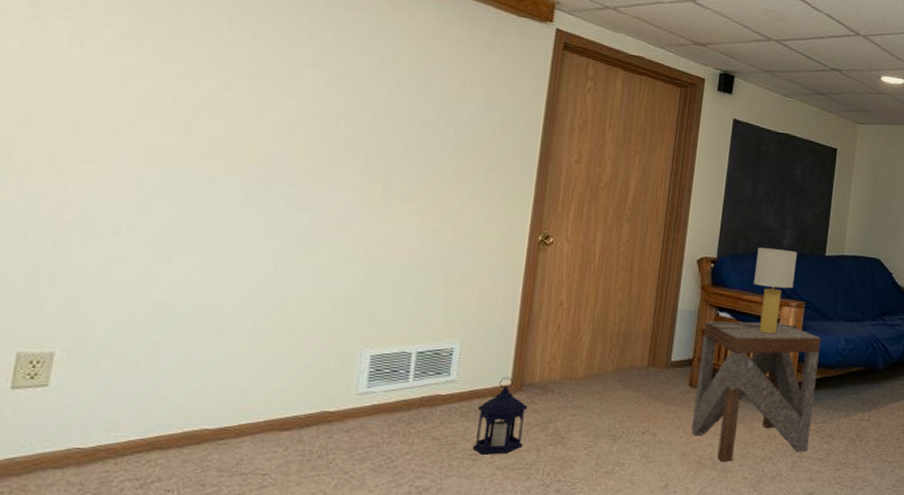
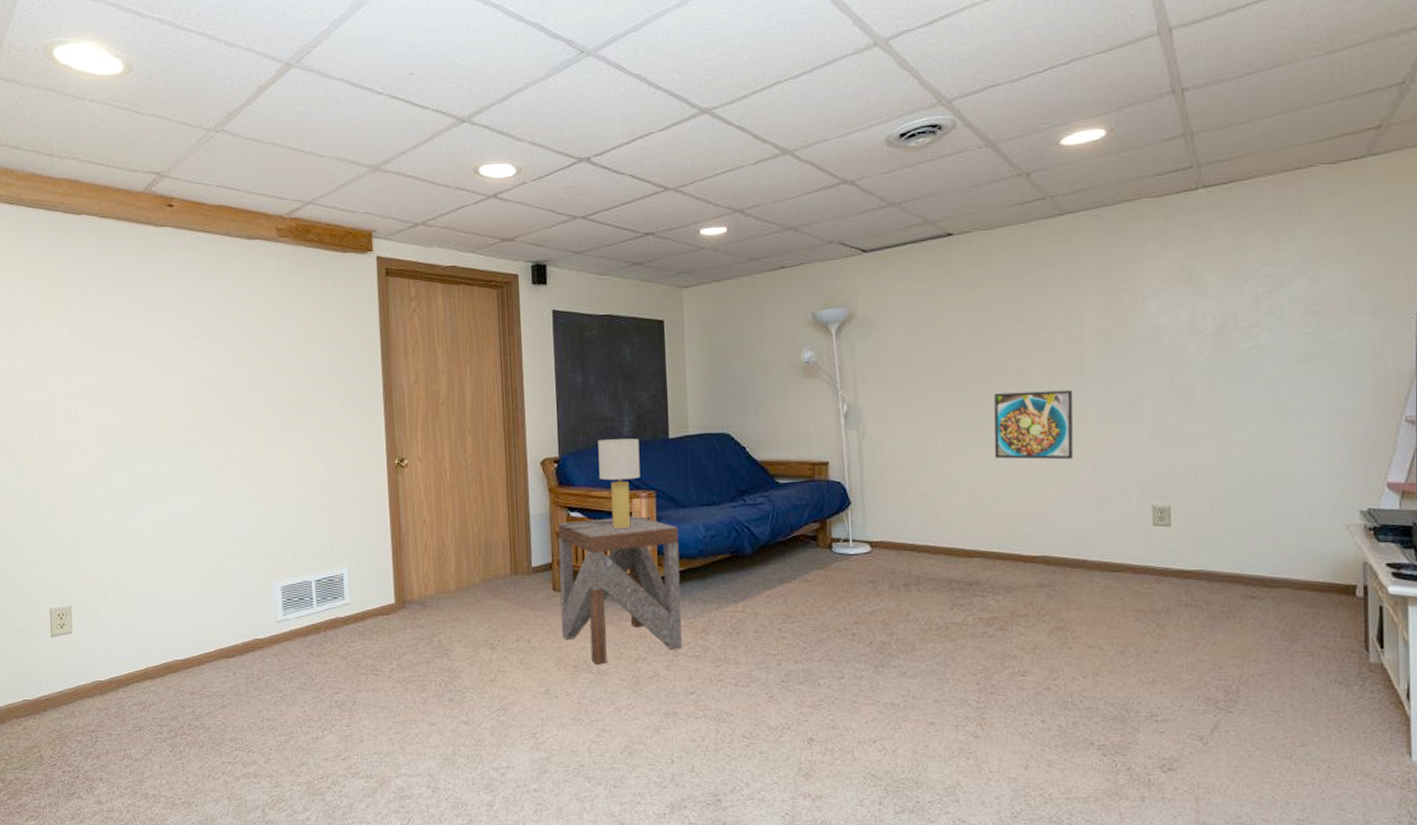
lantern: present [472,377,528,455] -> none [371,596,415,670]

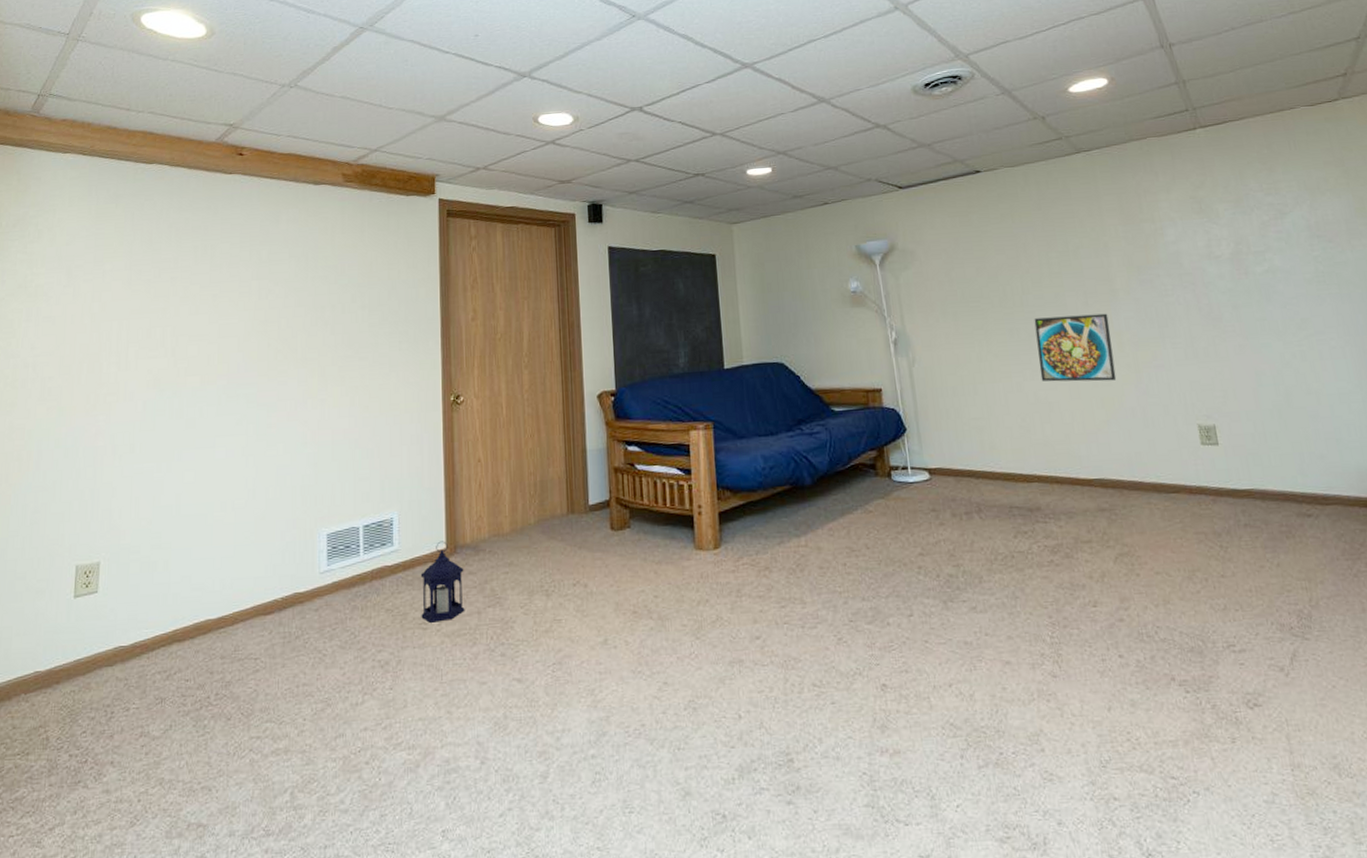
lantern: none [371,596,415,670] -> present [420,541,465,623]
side table: present [557,515,682,664] -> none [614,448,745,609]
table lamp: present [561,438,652,530] -> none [618,369,710,465]

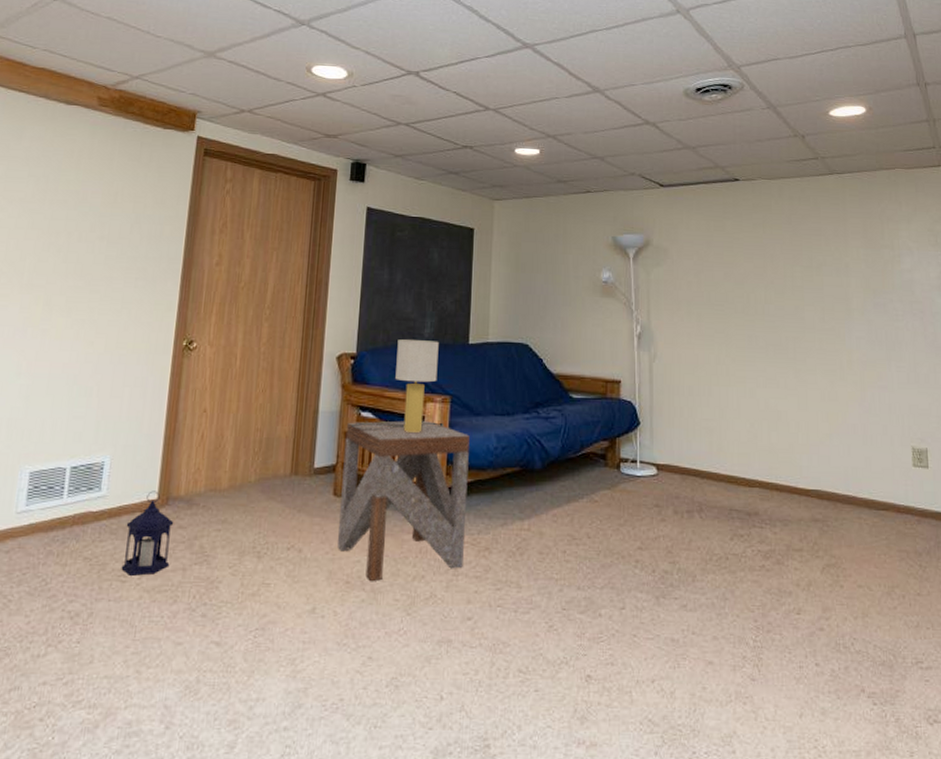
side table: none [614,448,745,609] -> present [338,420,470,581]
table lamp: none [618,369,710,465] -> present [350,339,444,432]
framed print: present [1034,313,1117,382] -> none [773,328,843,396]

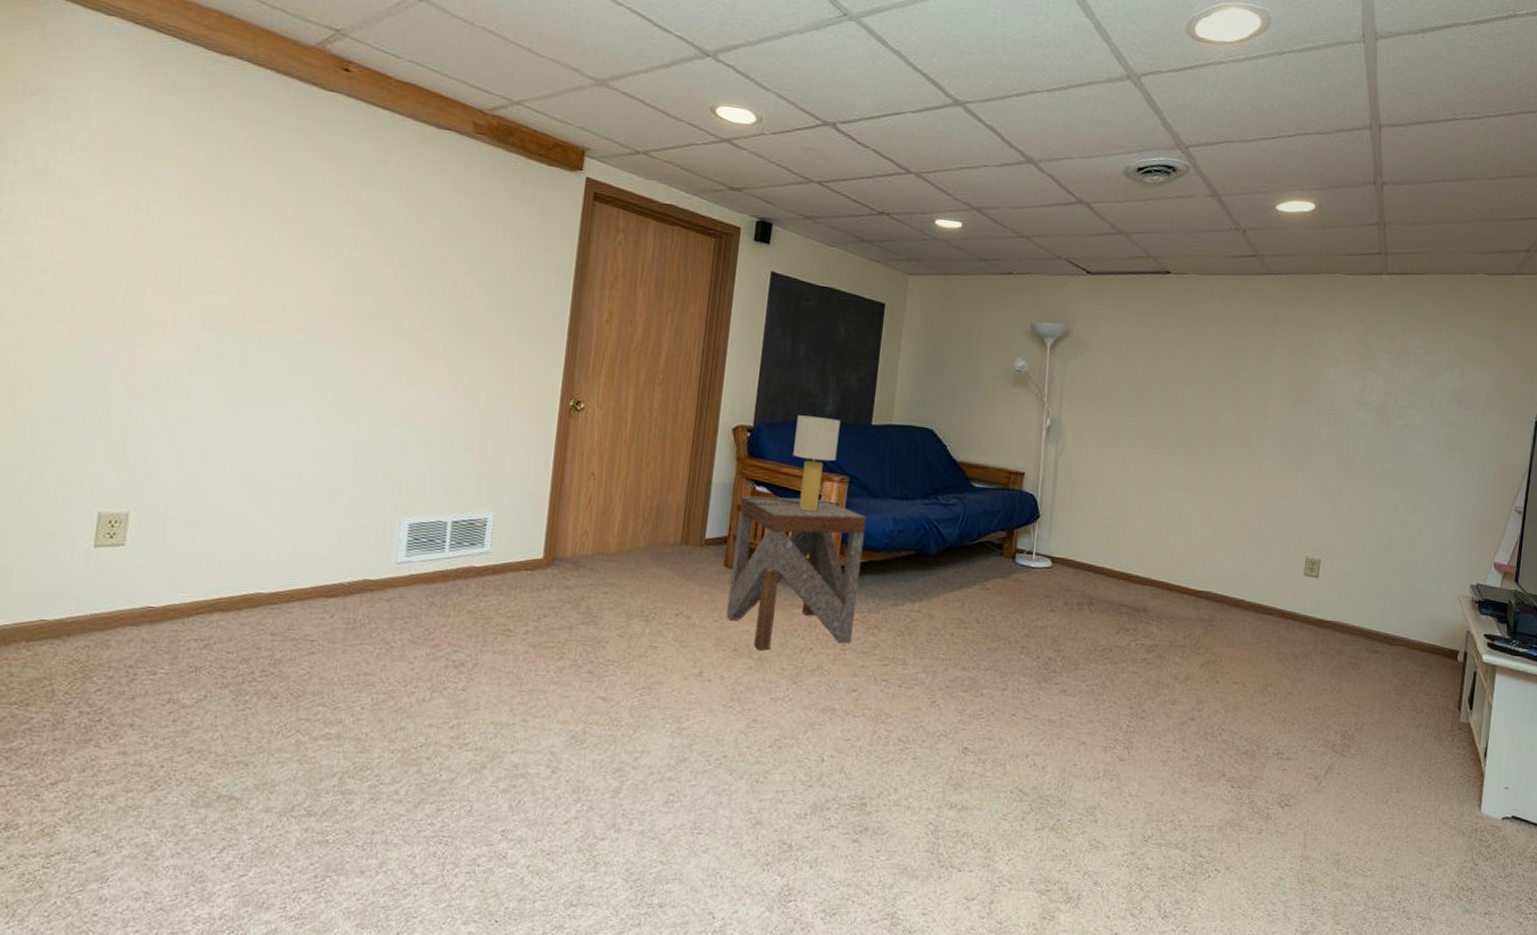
lantern: present [121,491,174,576] -> none [506,550,560,632]

